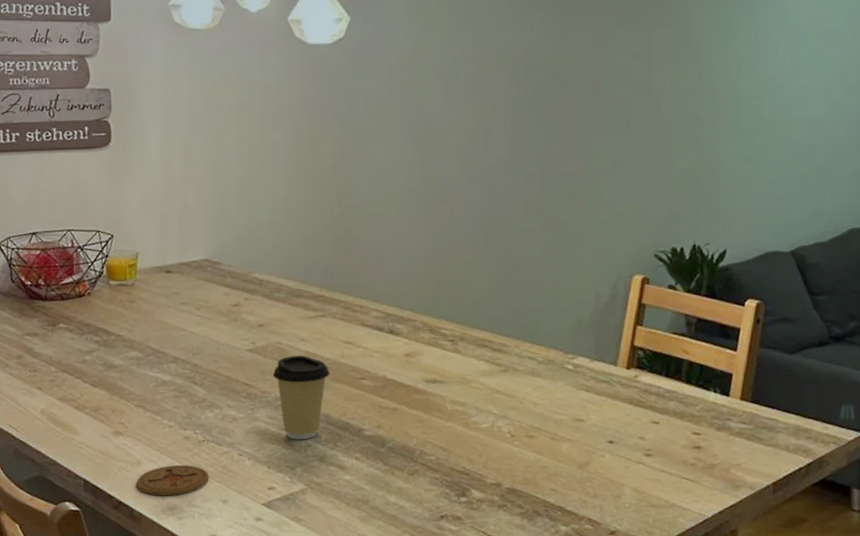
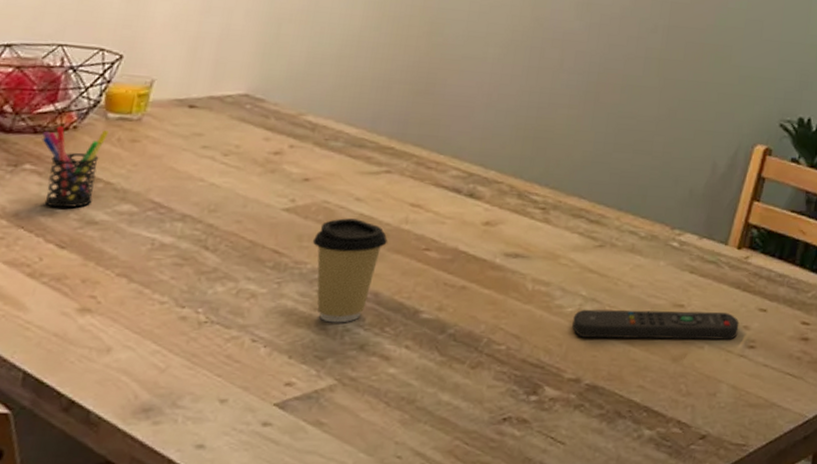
pen holder: none [67,293,113,356] -> present [41,126,109,208]
coaster: present [136,464,209,496] -> none [100,352,207,394]
remote control: none [489,424,635,449] -> present [572,309,740,340]

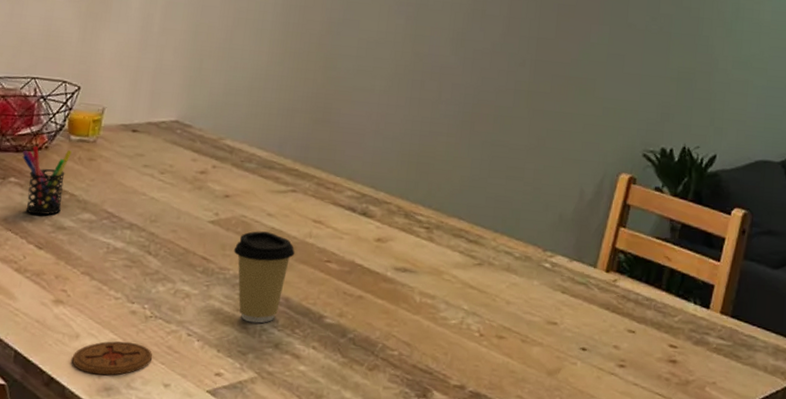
coaster: none [100,352,207,394] -> present [71,341,153,376]
remote control: present [572,309,740,340] -> none [456,322,610,358]

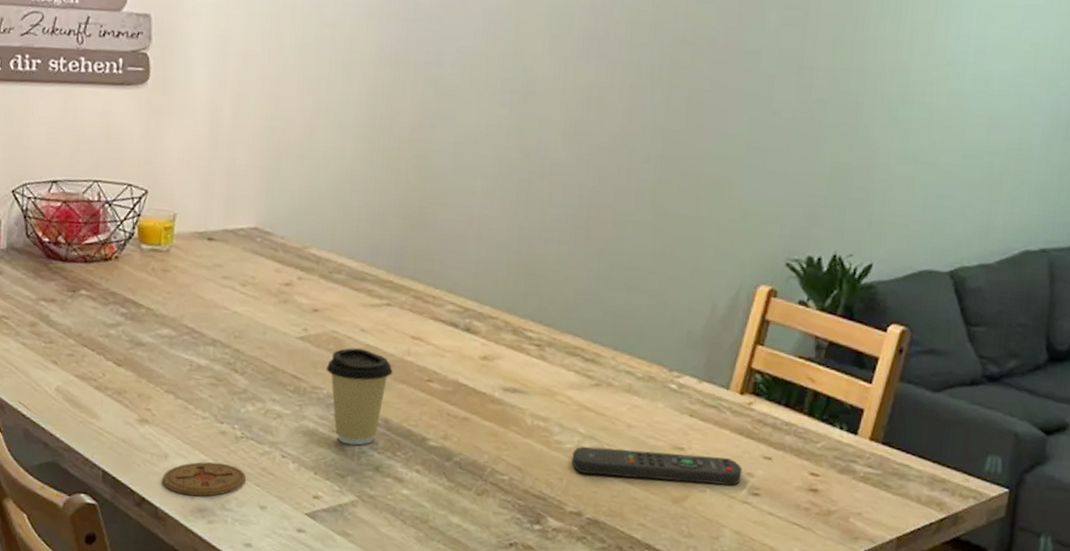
pen holder: present [22,146,72,215] -> none [91,256,144,331]
remote control: none [456,322,610,358] -> present [571,446,743,486]

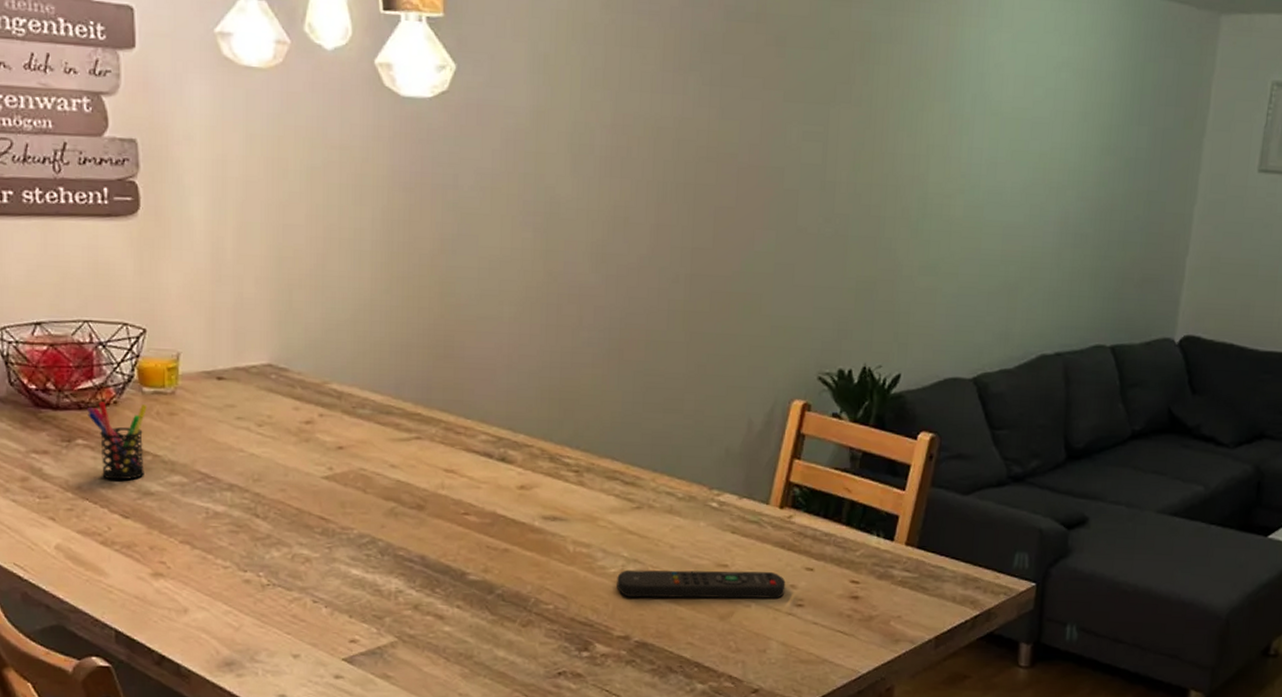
pen holder: none [91,256,144,331] -> present [86,401,147,481]
coaster: present [162,461,247,497] -> none [183,612,276,650]
coffee cup: present [326,348,393,446] -> none [355,485,427,585]

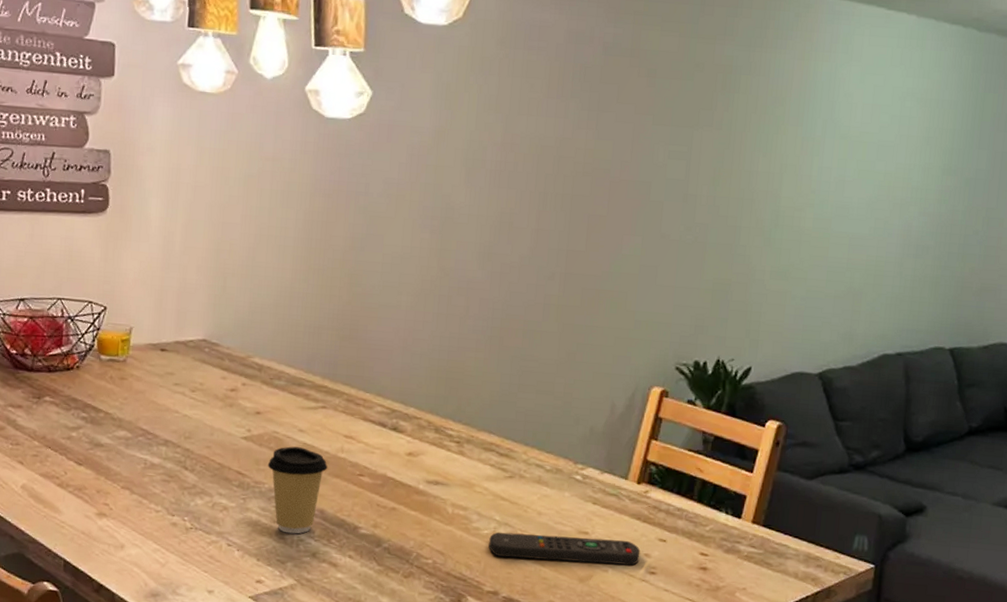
pen holder: present [86,401,147,481] -> none [54,366,103,433]
coffee cup: none [355,485,427,585] -> present [267,446,328,534]

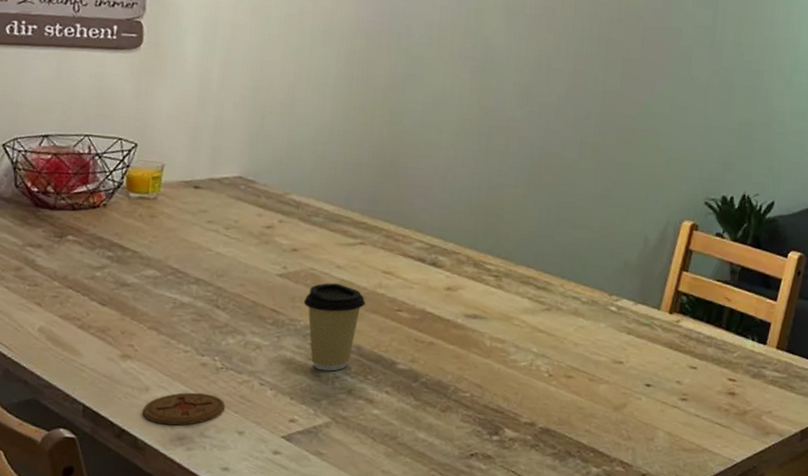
coaster: none [118,551,196,583] -> present [142,392,226,426]
remote control: present [488,532,641,566] -> none [526,363,673,393]

